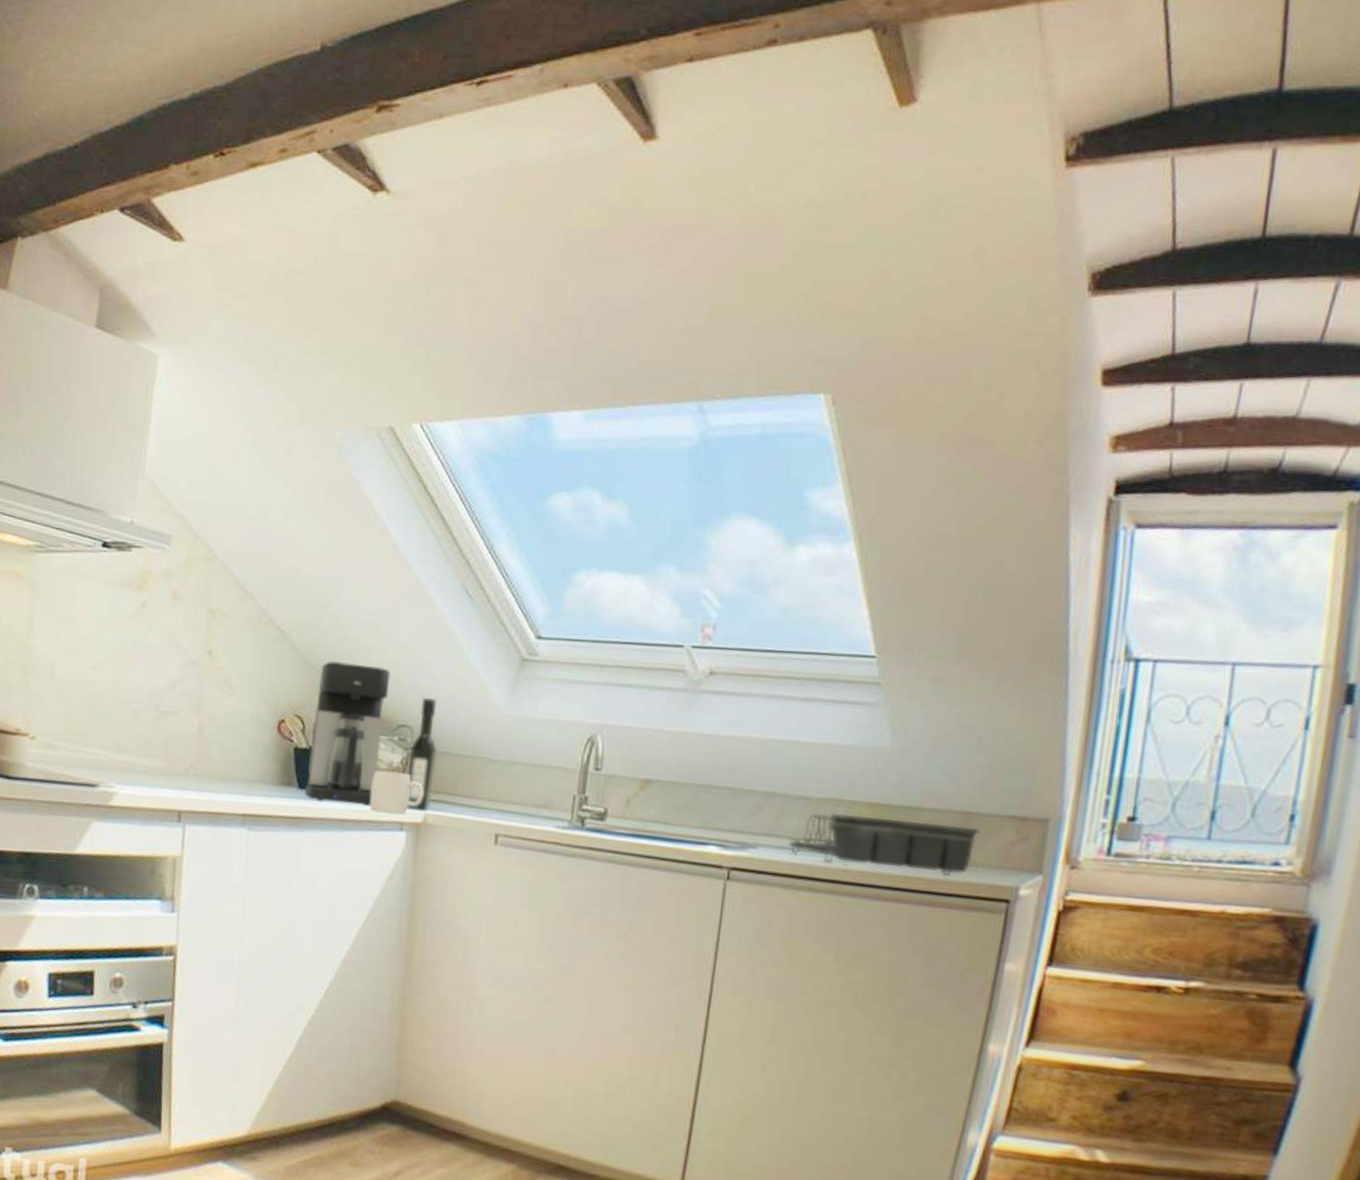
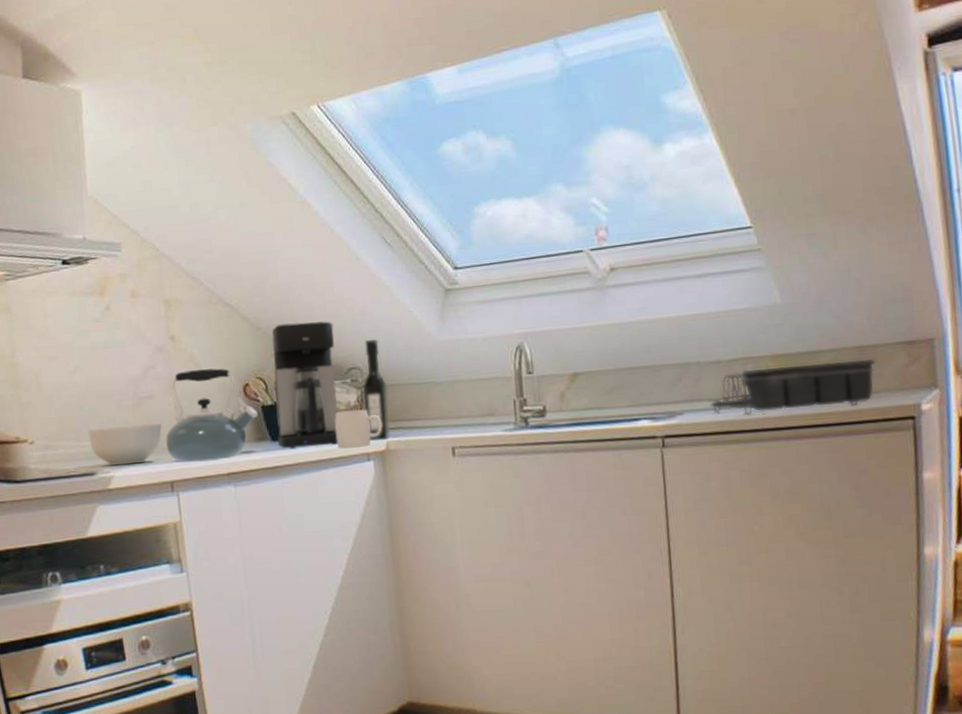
bowl: none [96,735,181,784] -> present [87,423,162,466]
kettle: none [181,692,290,798] -> present [166,368,259,463]

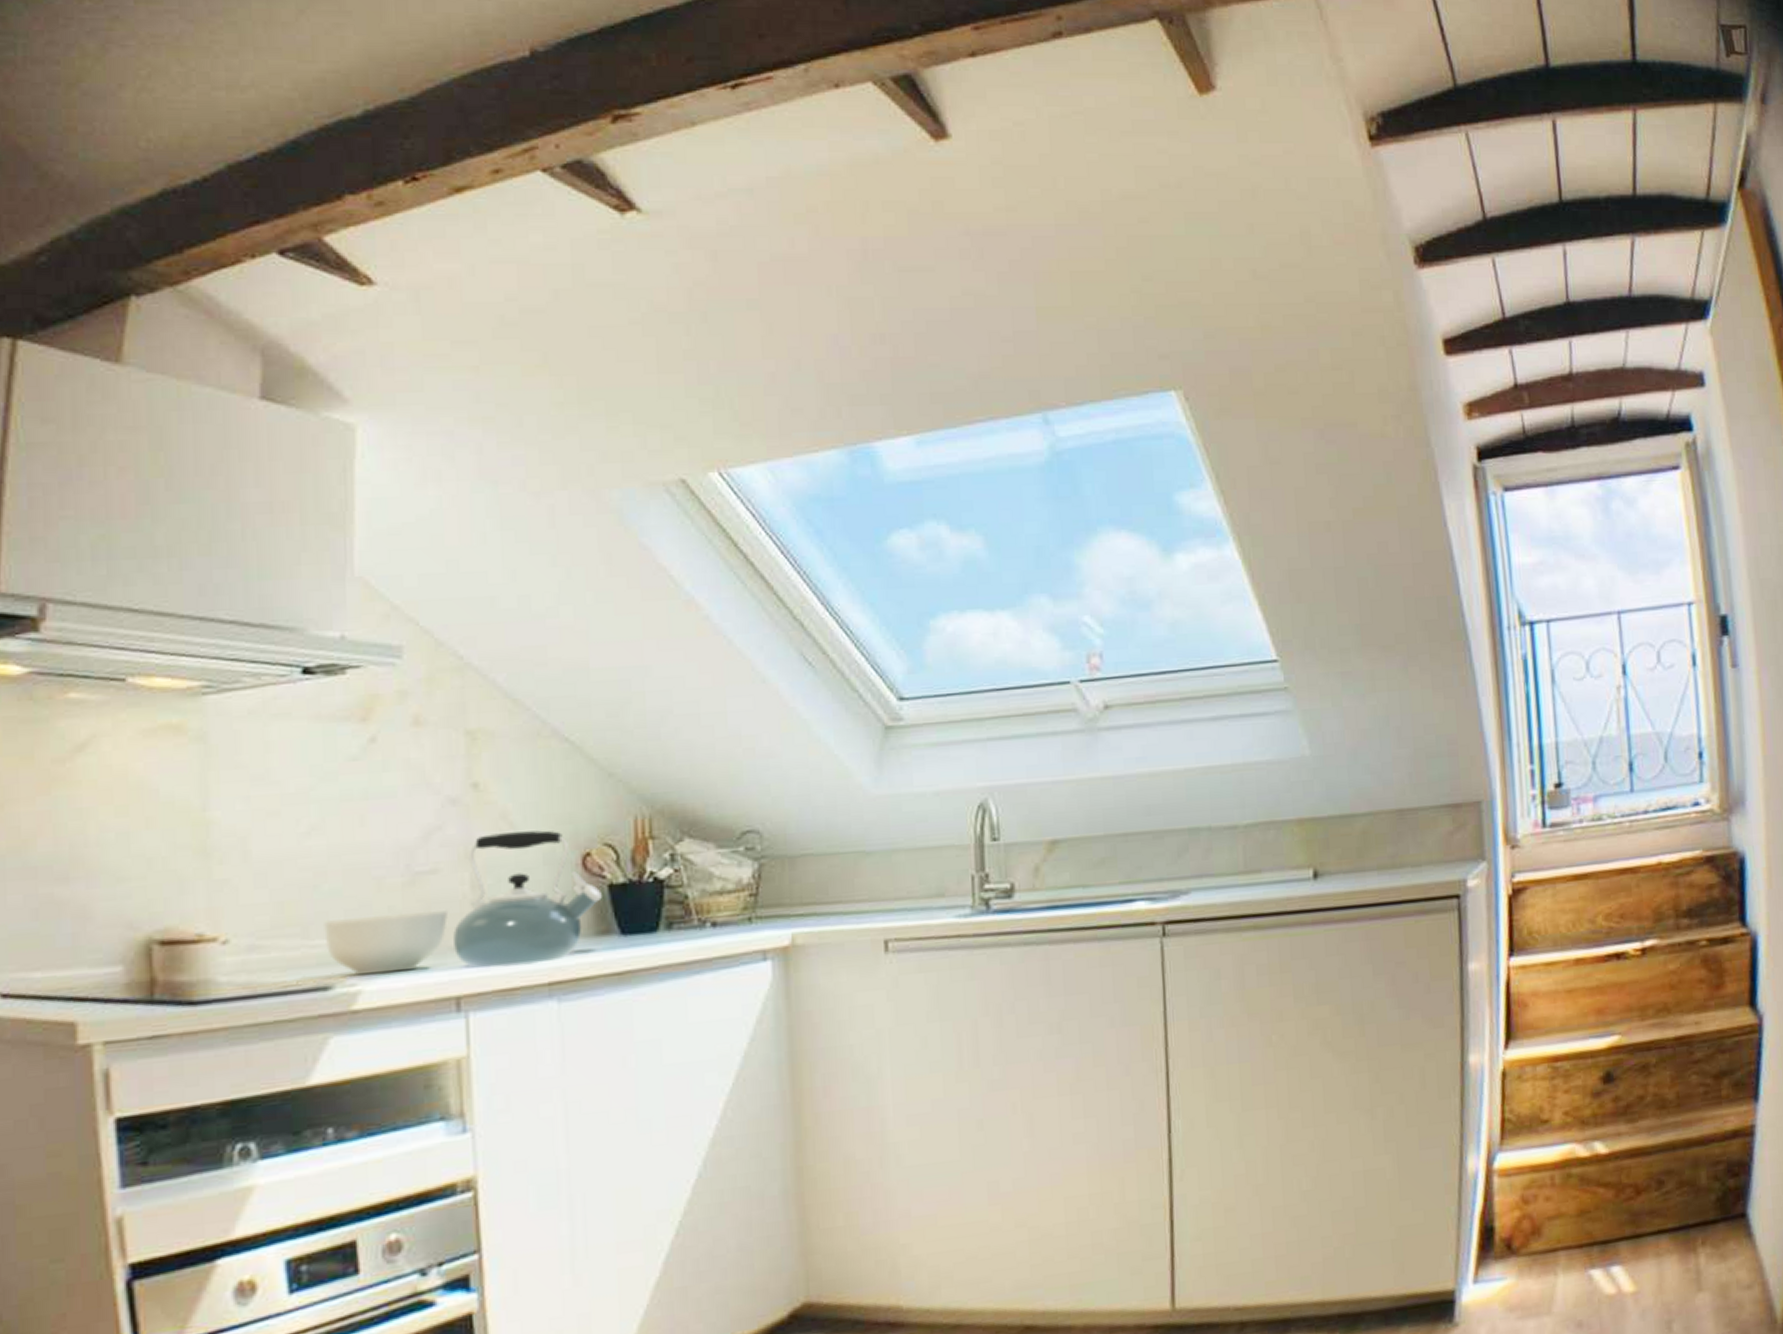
coffee maker: present [271,321,338,450] -> none [629,766,724,947]
mug: present [334,409,383,449] -> none [717,888,787,945]
bottle: present [362,339,391,442] -> none [761,792,799,934]
dish rack: present [709,359,875,416] -> none [1222,825,1417,895]

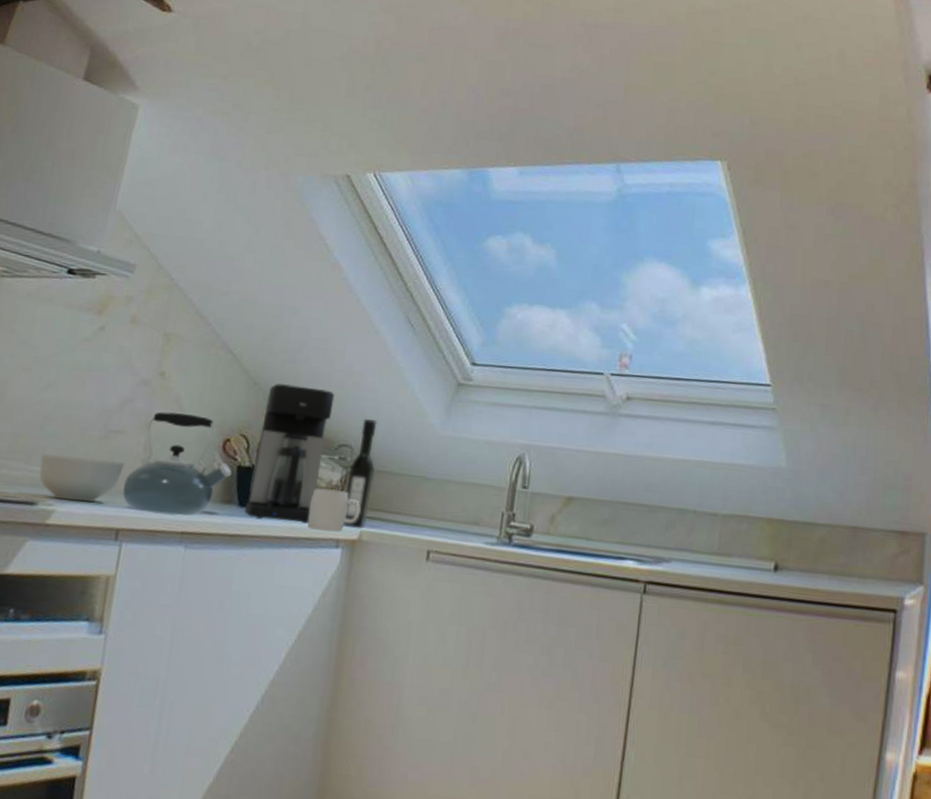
coffee maker: none [629,766,724,947] -> present [244,383,335,524]
mug: none [717,888,787,945] -> present [307,488,361,532]
bottle: none [761,792,799,934] -> present [342,419,377,529]

